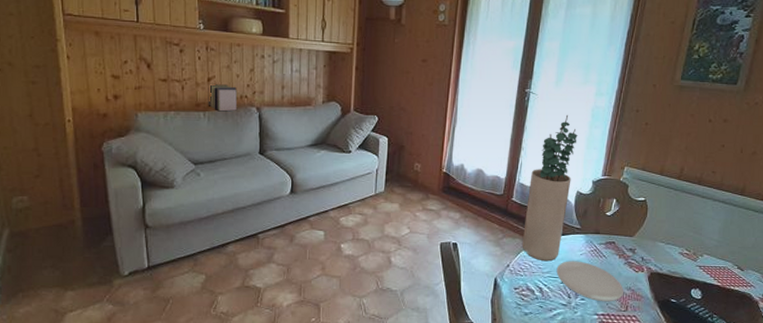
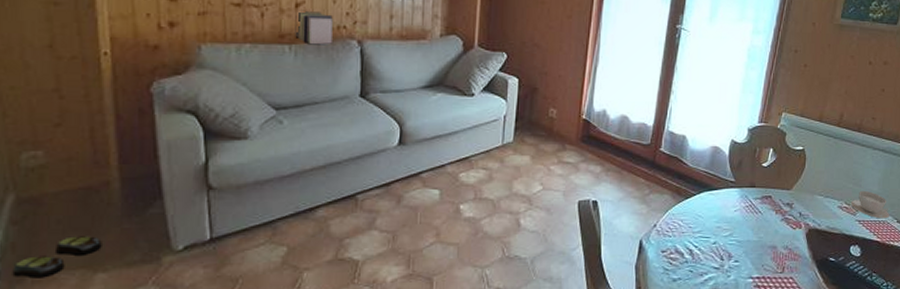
slippers: none [9,262,70,294] -> present [12,236,102,278]
vase: present [522,114,578,262] -> none [670,54,733,220]
plate: present [556,261,623,302] -> none [708,218,780,264]
teacup: none [691,238,731,265] -> present [850,190,890,219]

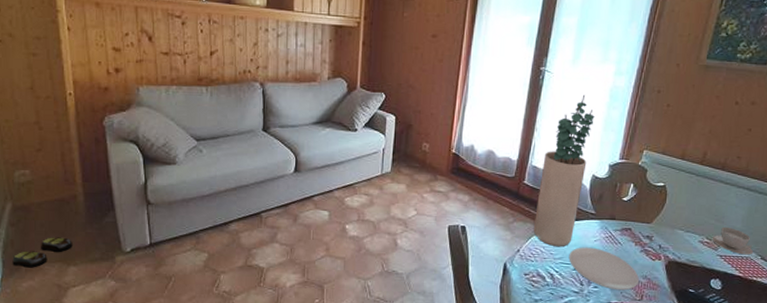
books: present [295,11,334,45] -> none [210,58,241,87]
vase: none [670,54,733,220] -> present [533,94,595,247]
plate: none [708,218,780,264] -> present [569,247,639,291]

